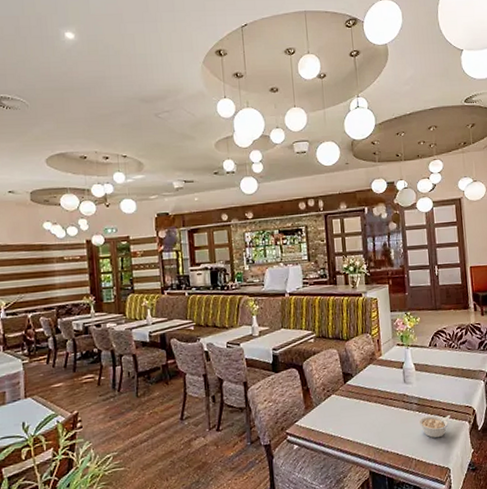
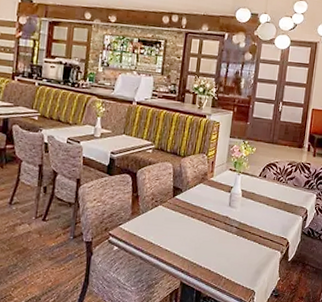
legume: present [418,415,450,439] -> none [235,240,265,262]

